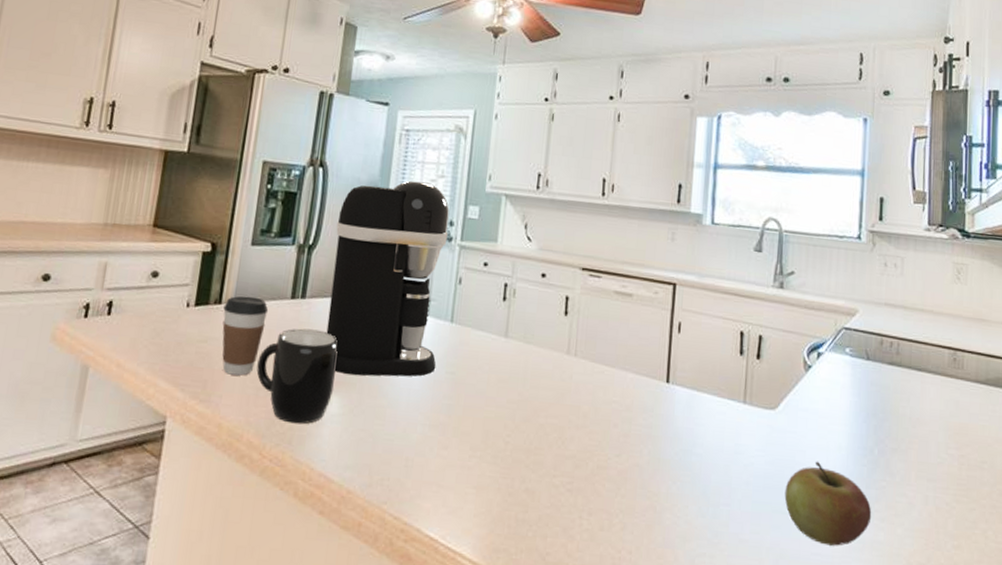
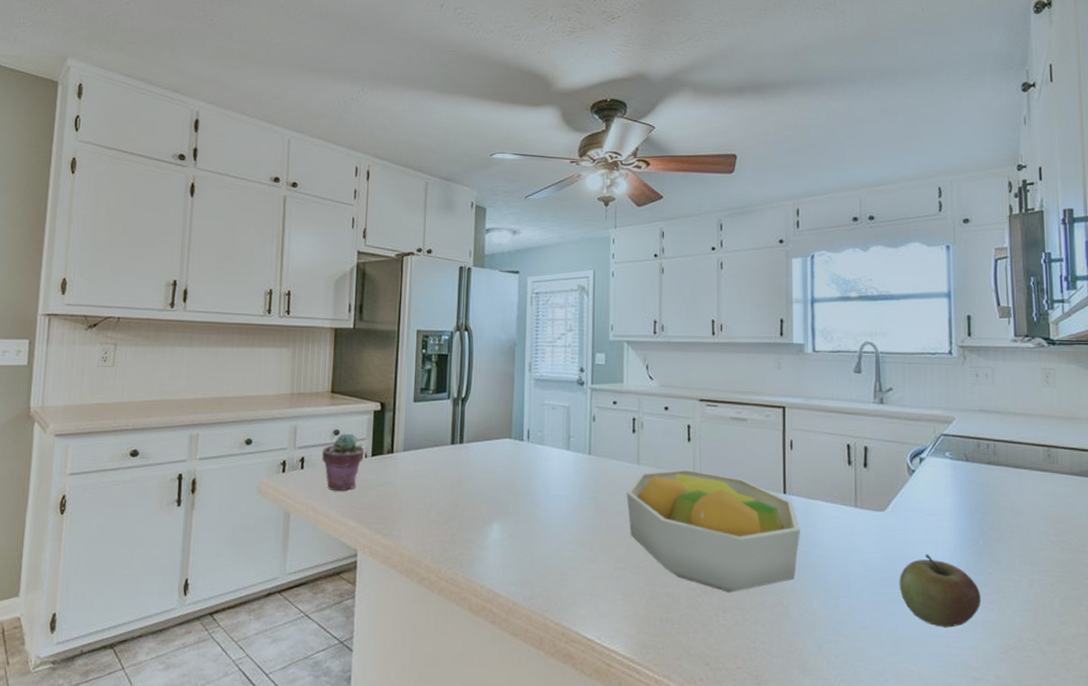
potted succulent: none [134,276,187,346] -> present [322,433,365,492]
coffee cup: present [222,296,269,376] -> none [395,445,433,512]
mug: present [256,328,338,424] -> none [428,469,494,549]
coffee maker: present [326,180,449,377] -> none [483,336,580,506]
fruit bowl: none [489,346,682,493] -> present [626,469,800,593]

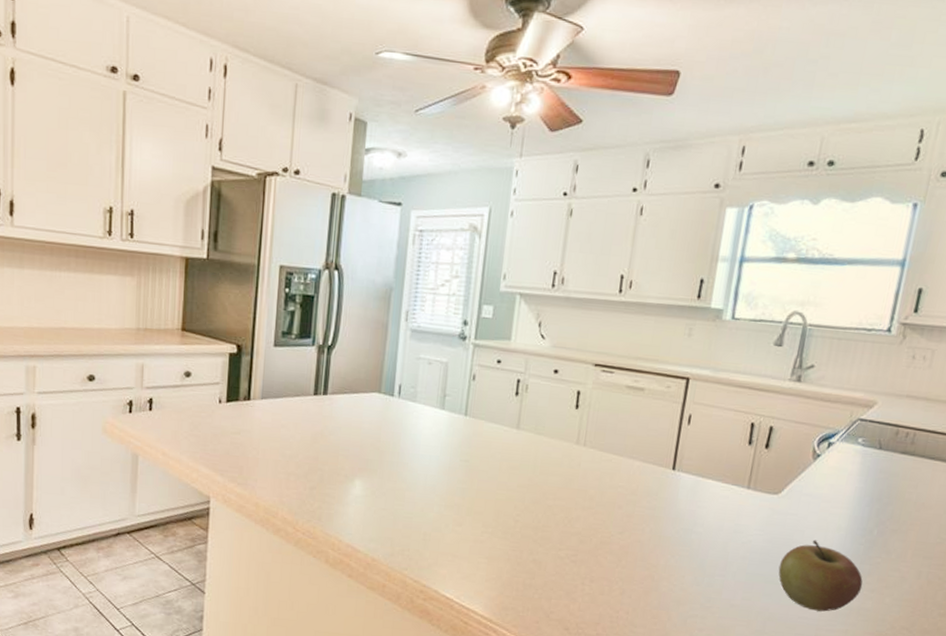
potted succulent: present [322,433,365,492] -> none [172,376,219,437]
fruit bowl: present [626,469,800,593] -> none [501,437,685,564]

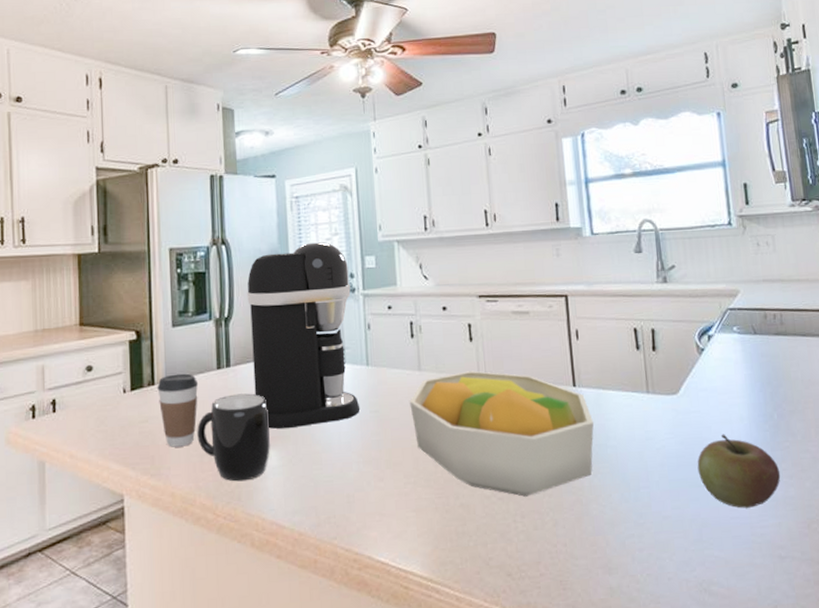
coffee cup: none [252,393,294,463] -> present [157,373,199,447]
mug: none [286,421,359,504] -> present [197,393,270,482]
coffee maker: none [348,281,463,464] -> present [247,242,360,429]
fruit bowl: none [501,437,685,564] -> present [409,371,594,497]

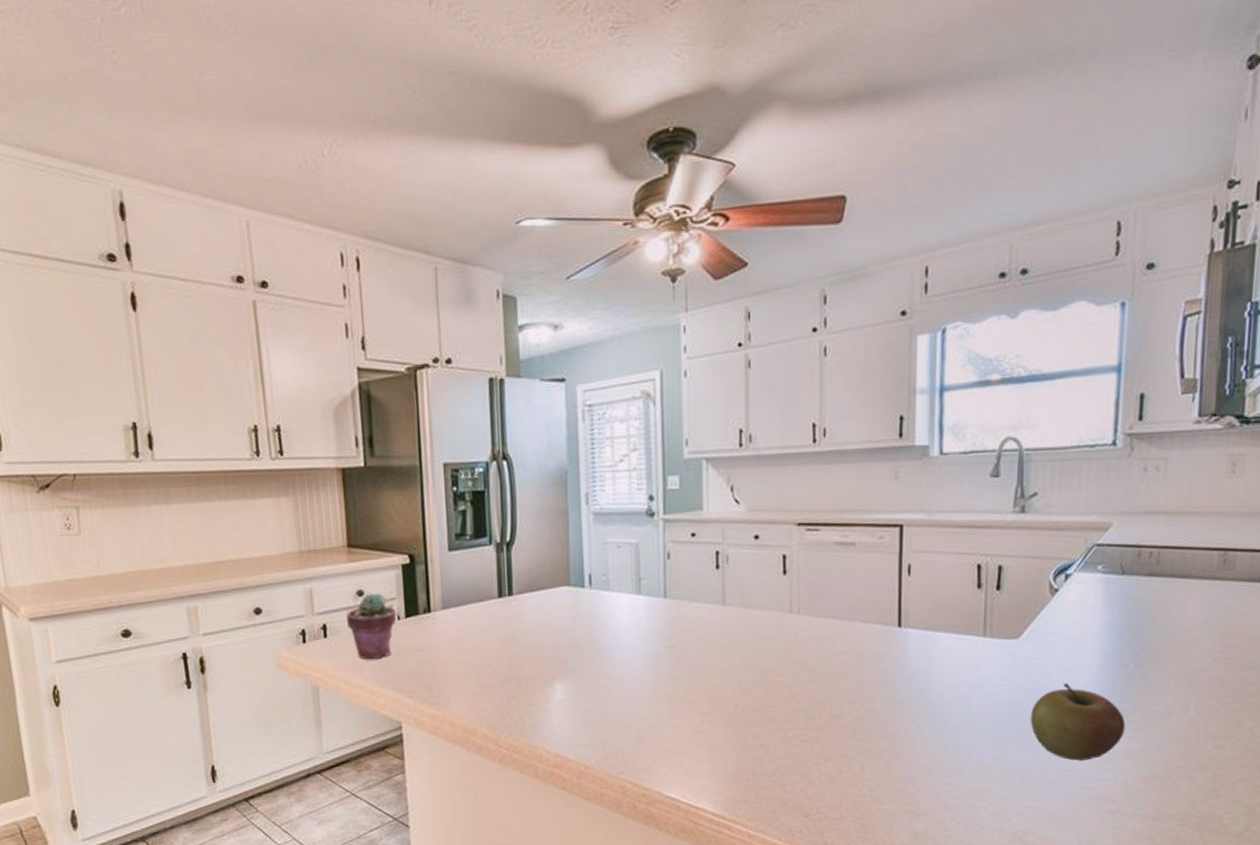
potted succulent: none [75,368,123,433] -> present [346,593,397,660]
coffee cup: present [157,373,199,447] -> none [433,601,479,677]
mug: present [197,393,270,482] -> none [477,624,556,714]
coffee maker: present [247,242,360,429] -> none [531,459,655,662]
fruit bowl: present [409,371,594,497] -> none [710,607,917,740]

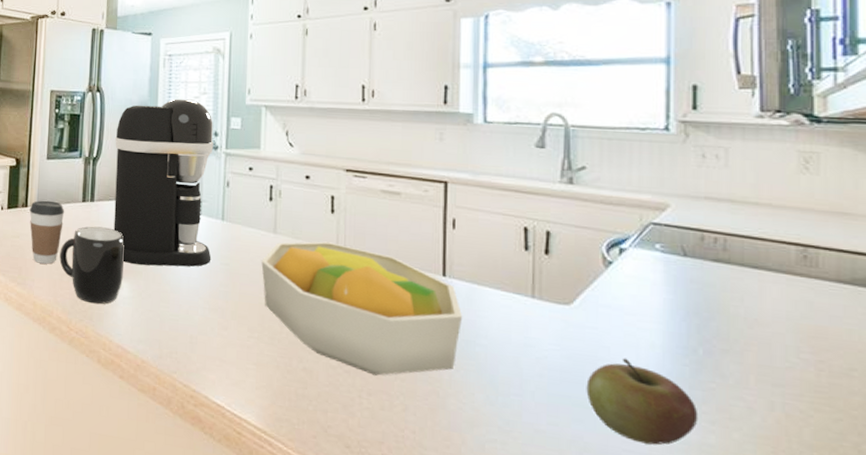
coffee cup: none [433,601,479,677] -> present [29,200,65,264]
mug: none [477,624,556,714] -> present [59,226,124,304]
coffee maker: none [531,459,655,662] -> present [113,99,214,267]
fruit bowl: none [710,607,917,740] -> present [261,241,462,376]

